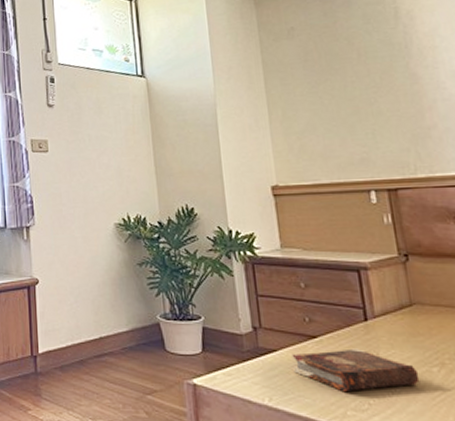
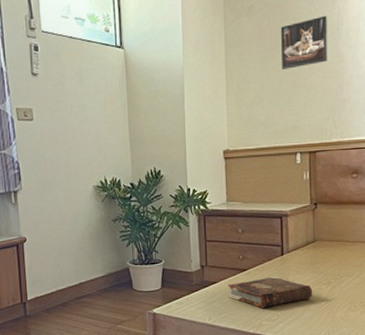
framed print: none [330,33,398,95] -> present [280,15,327,71]

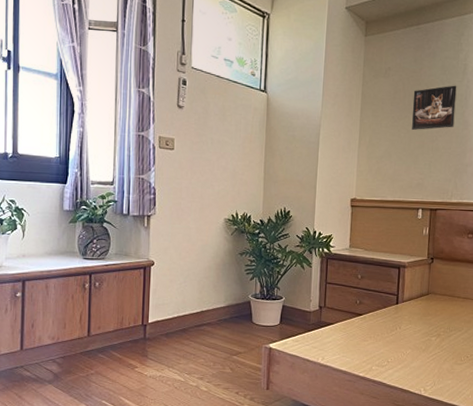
book: present [228,276,313,309] -> none [342,323,423,354]

